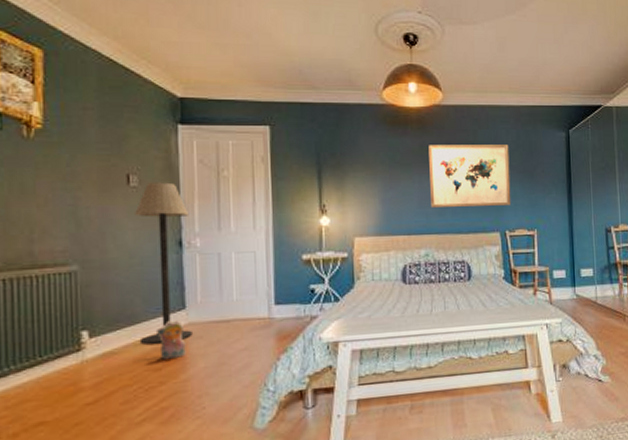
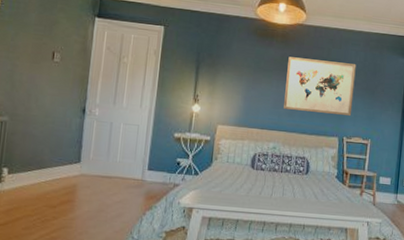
floor lamp: present [134,182,192,345] -> none [43,60,94,187]
plush toy: present [155,319,186,361] -> none [55,169,77,201]

